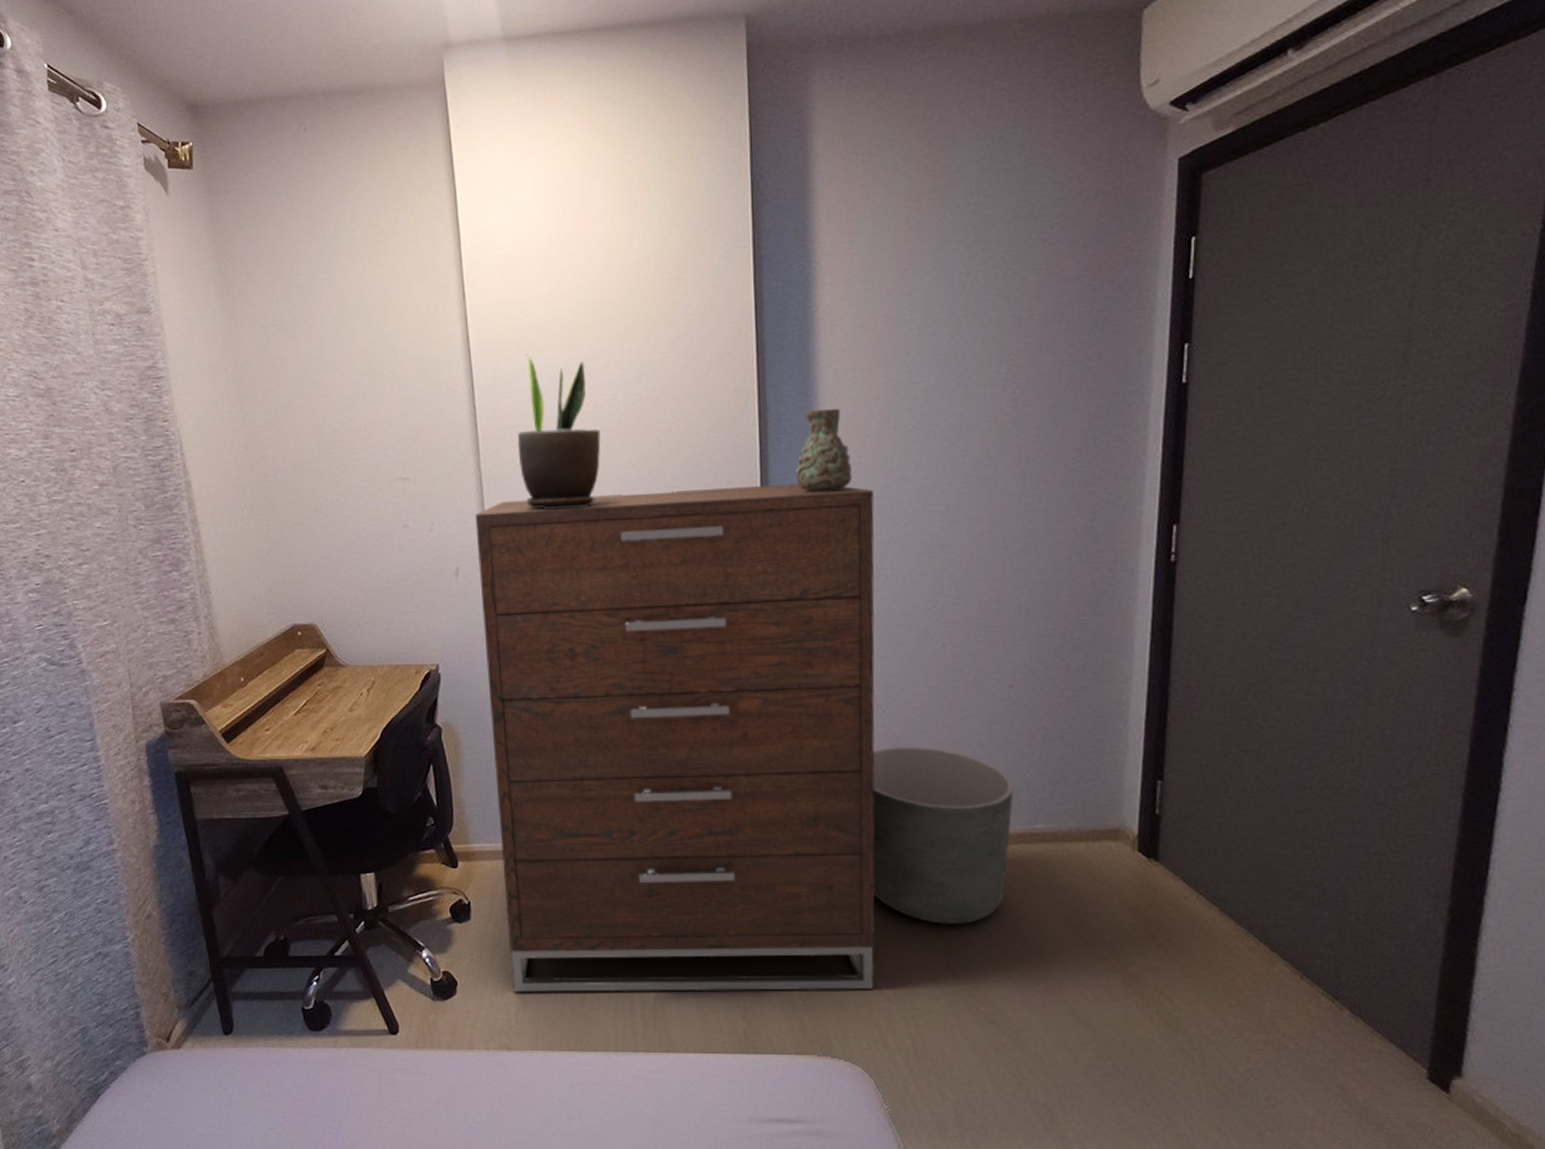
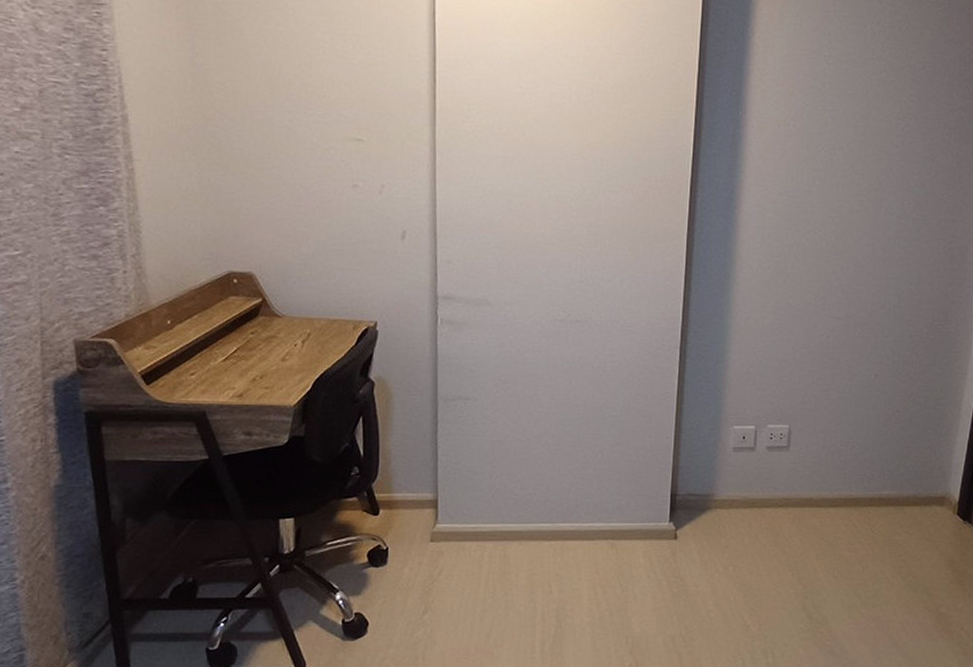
dresser: present [475,484,875,992] -> none [422,172,784,631]
potted plant: present [517,354,601,509] -> none [473,36,553,186]
decorative vase: present [795,408,853,492] -> none [721,123,769,196]
planter: present [872,746,1014,924] -> none [750,421,870,572]

